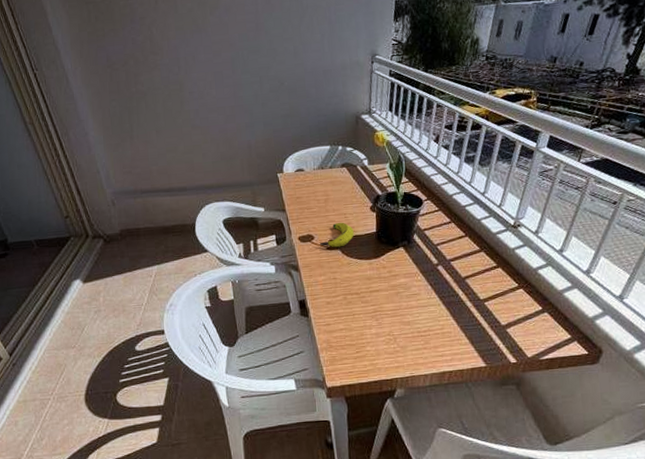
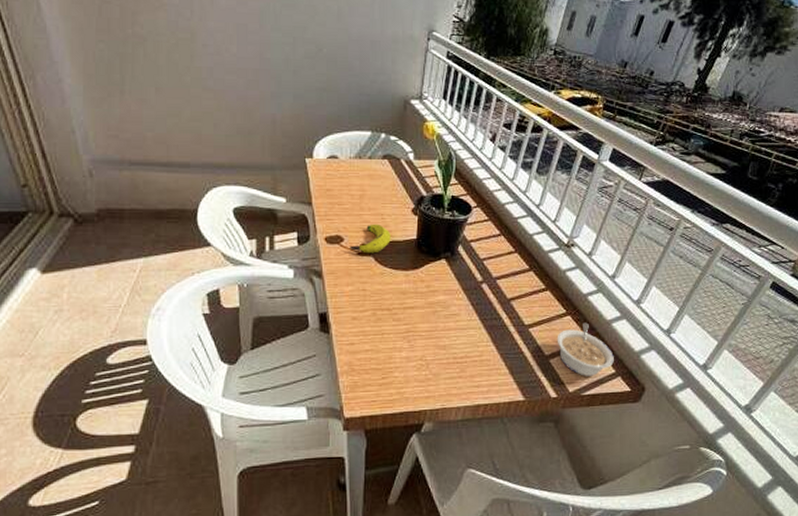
legume: none [511,294,569,342] -> present [557,322,614,376]

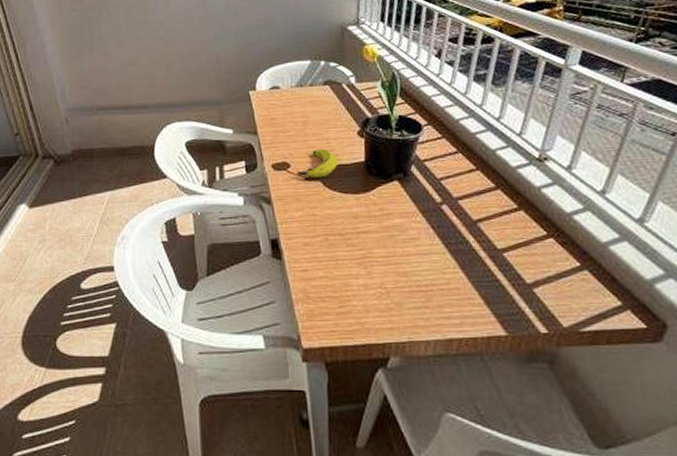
legume: present [557,322,614,376] -> none [539,245,619,309]

